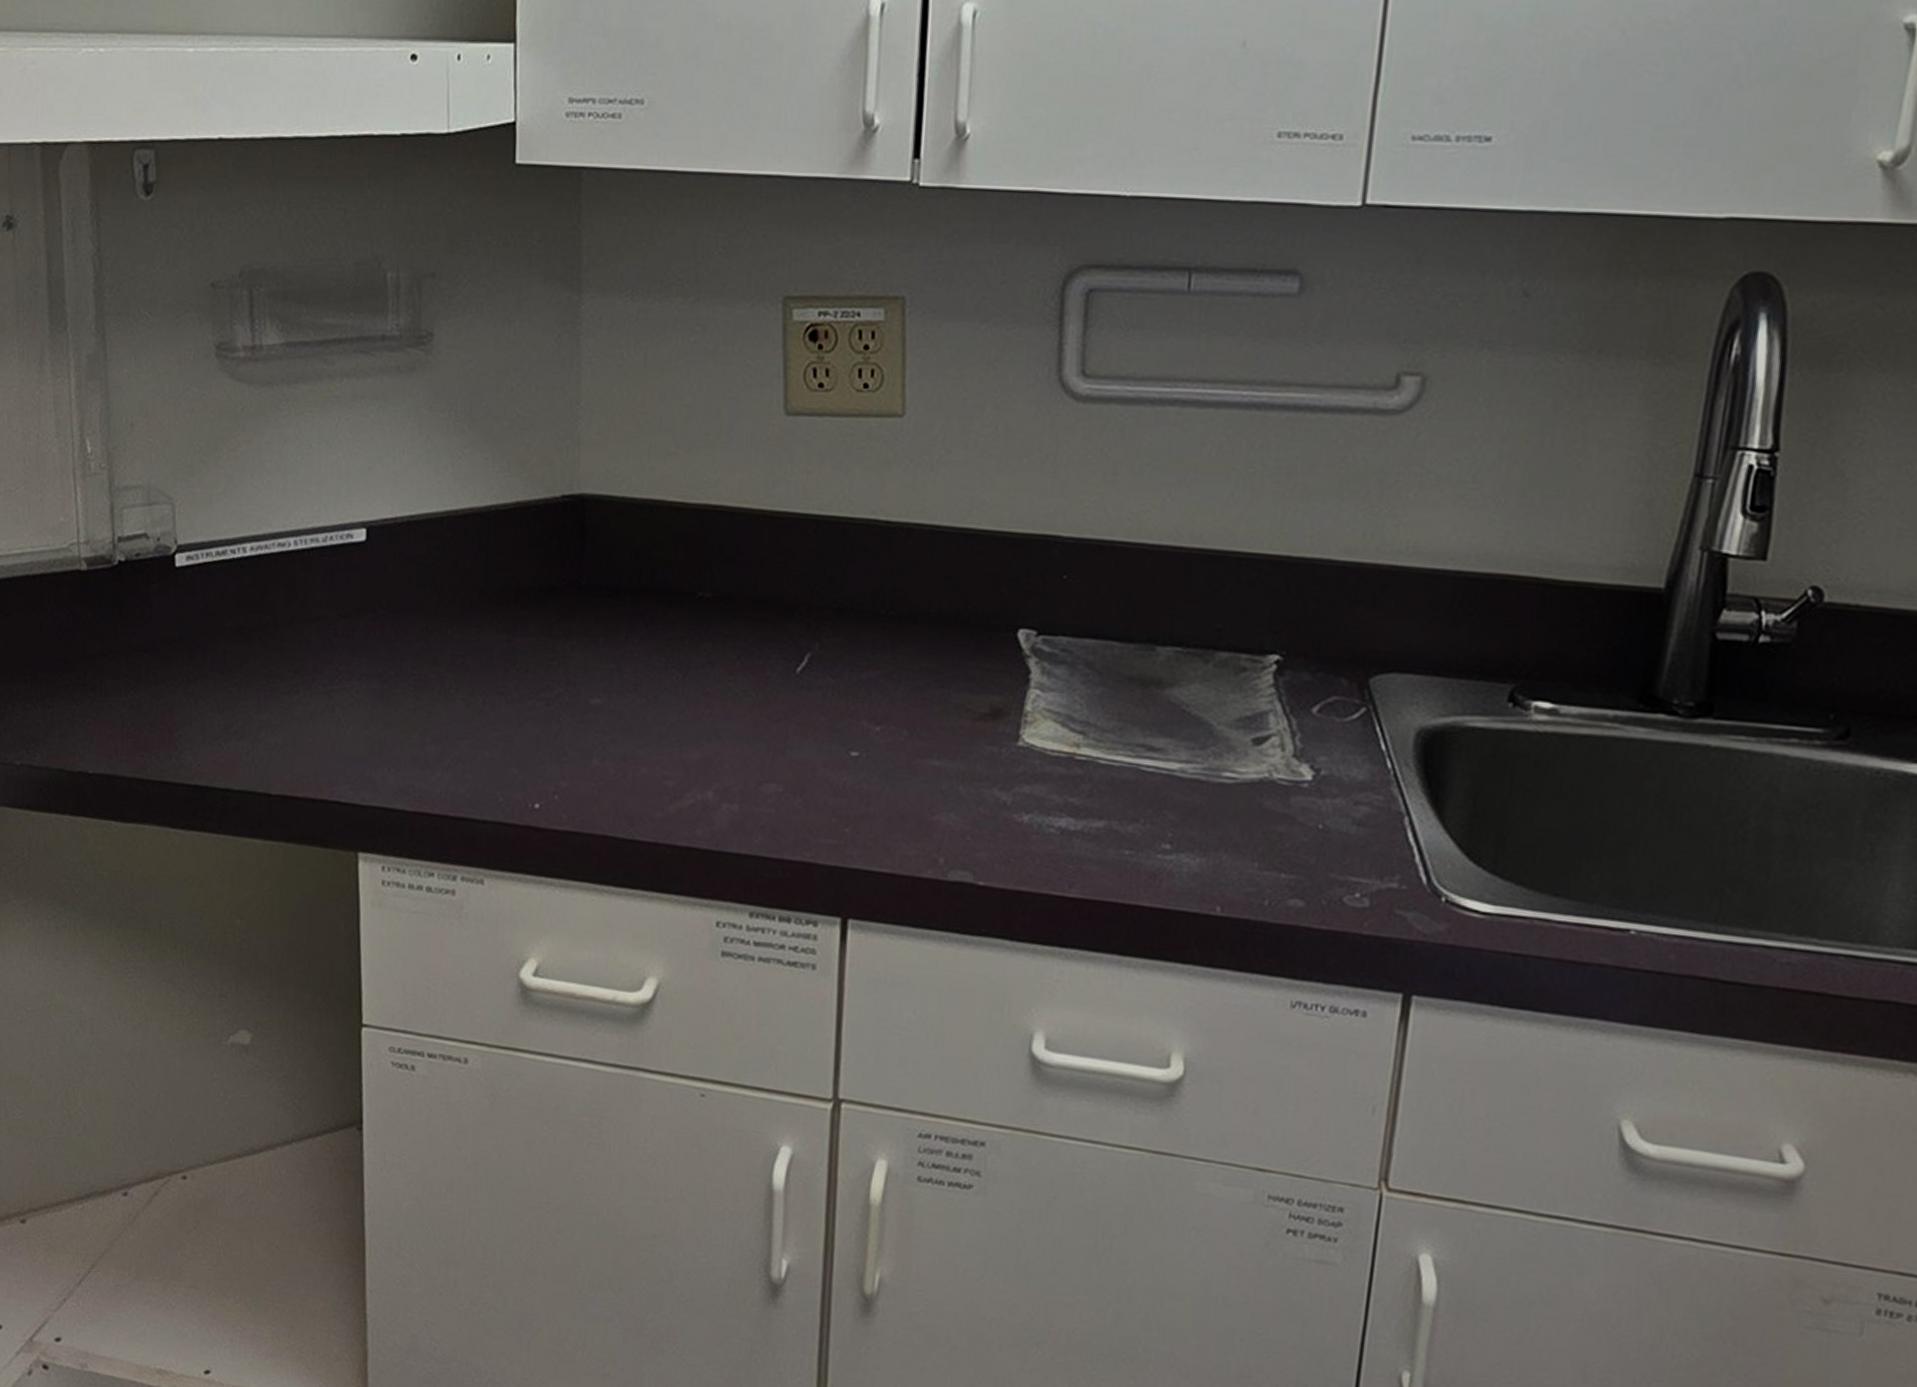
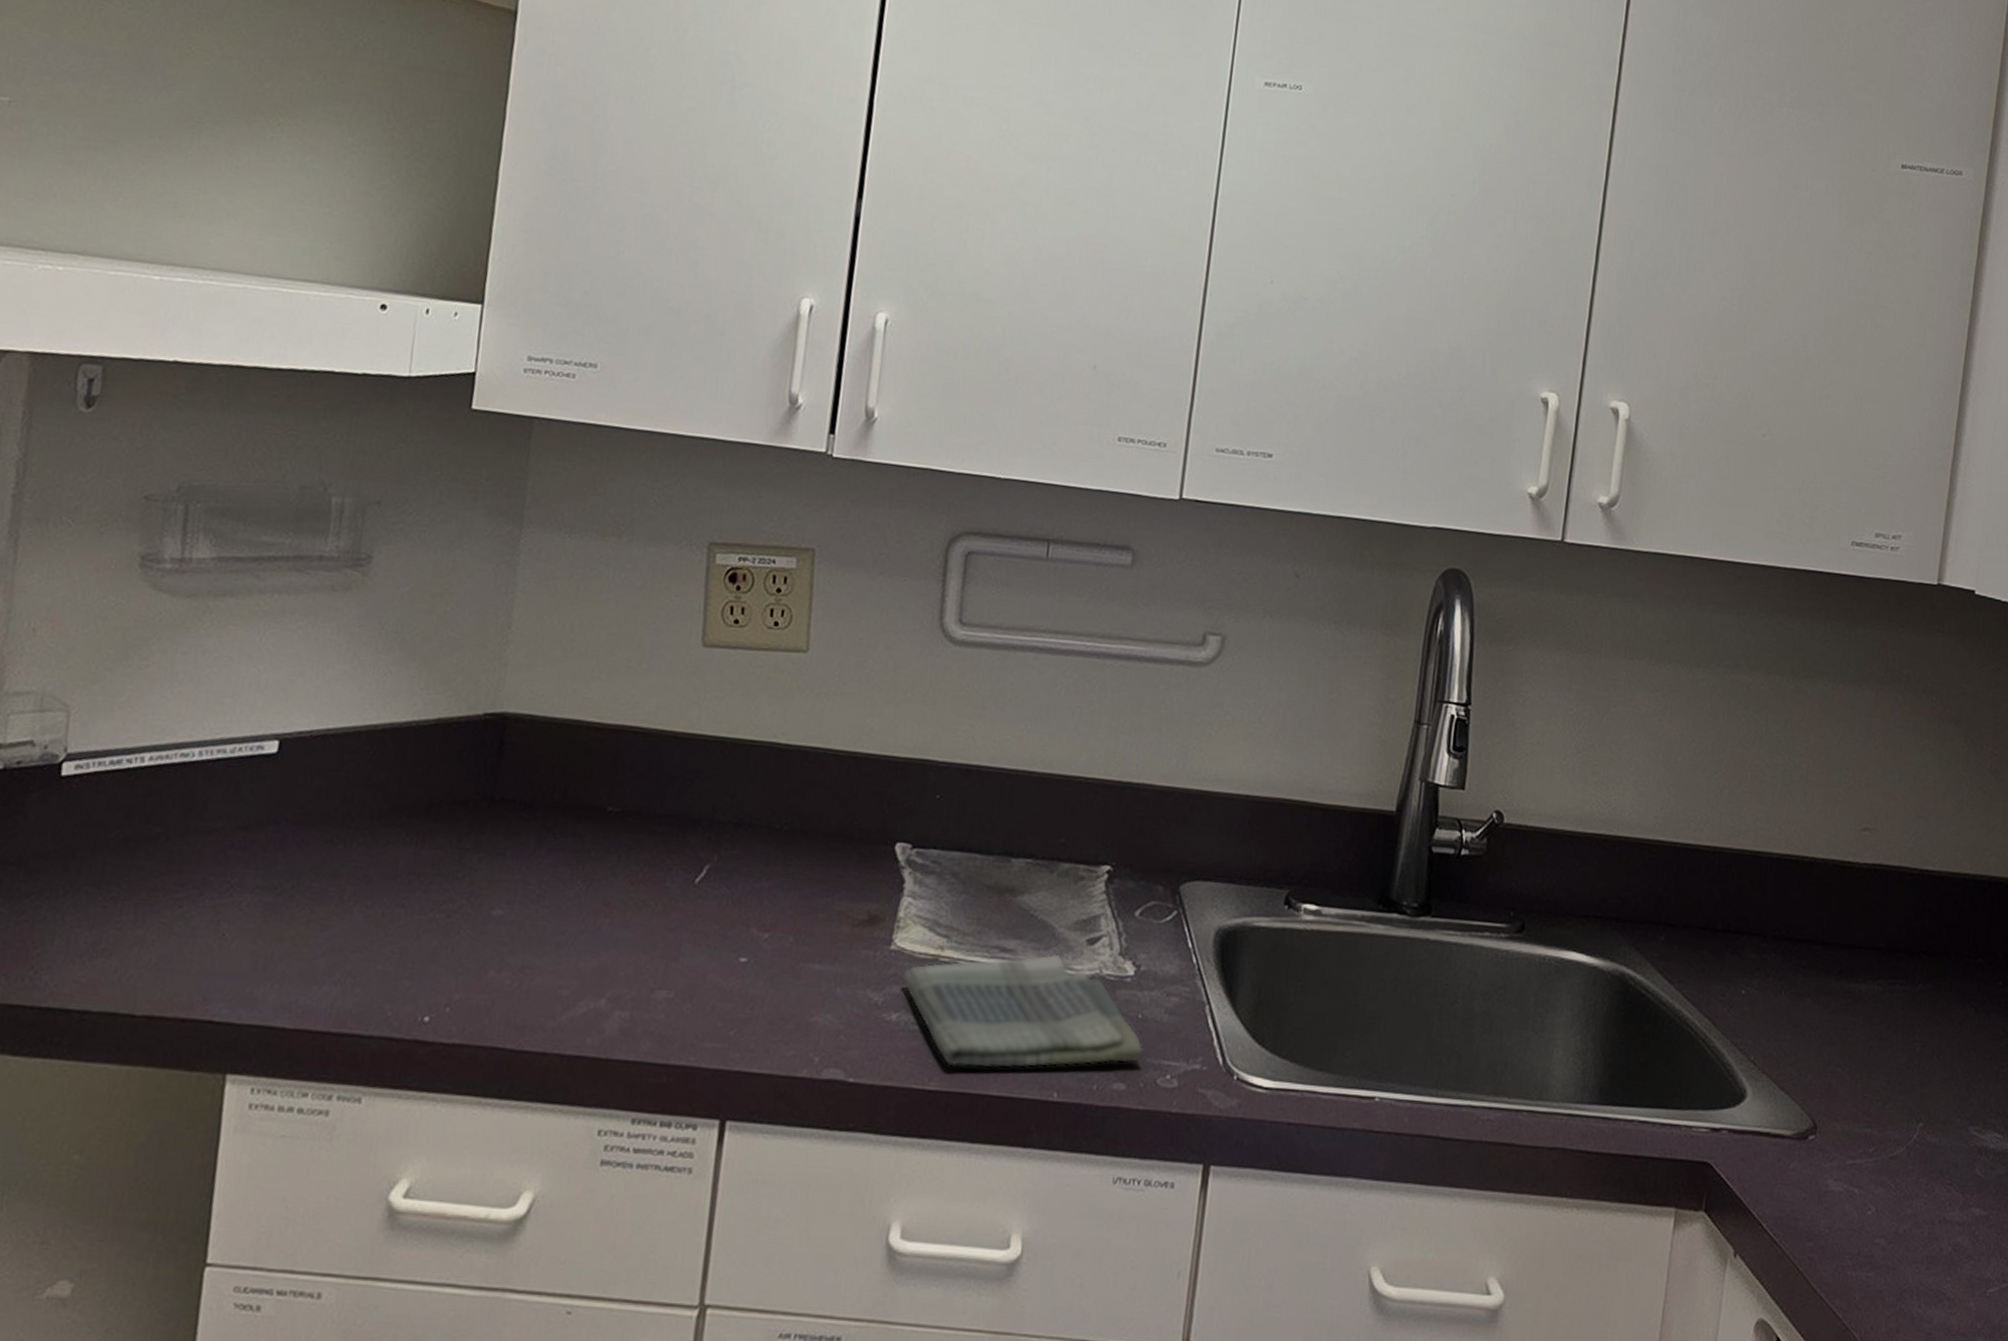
dish towel: none [1032,754,1327,879] -> present [901,953,1144,1069]

